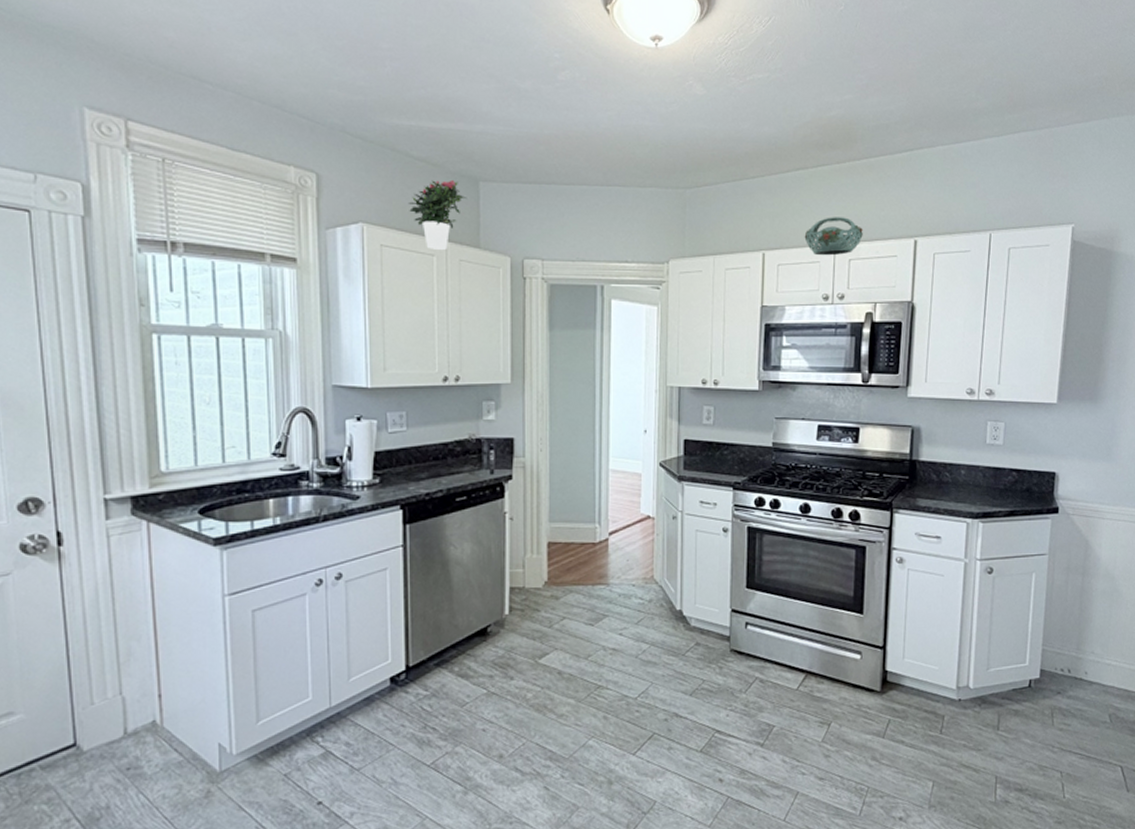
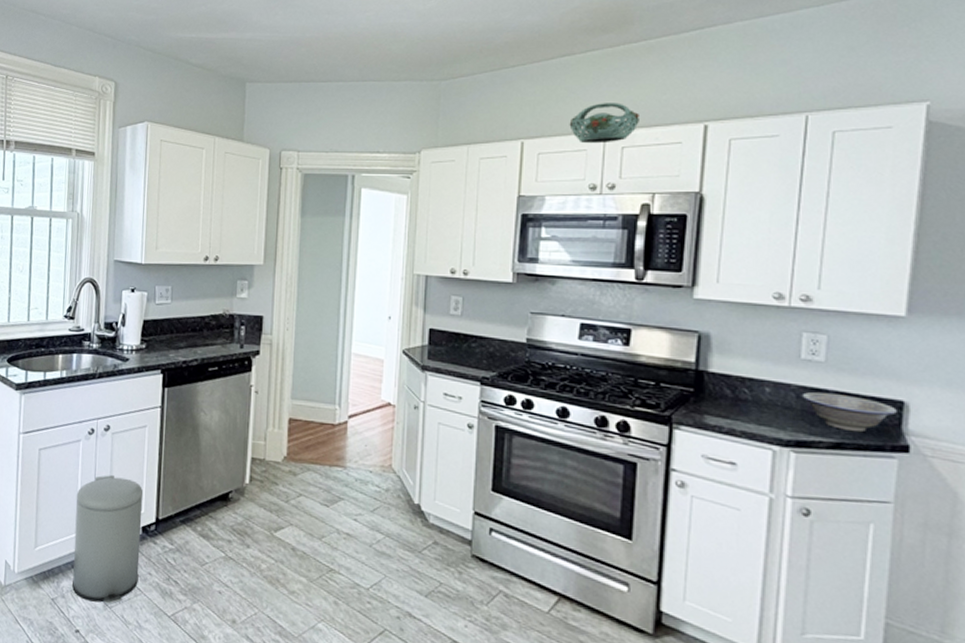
pedal bin: none [305,627,390,768] -> present [72,475,144,605]
potted flower: present [408,179,467,251] -> none [185,82,235,145]
bowl: none [987,470,1051,501] -> present [801,392,897,433]

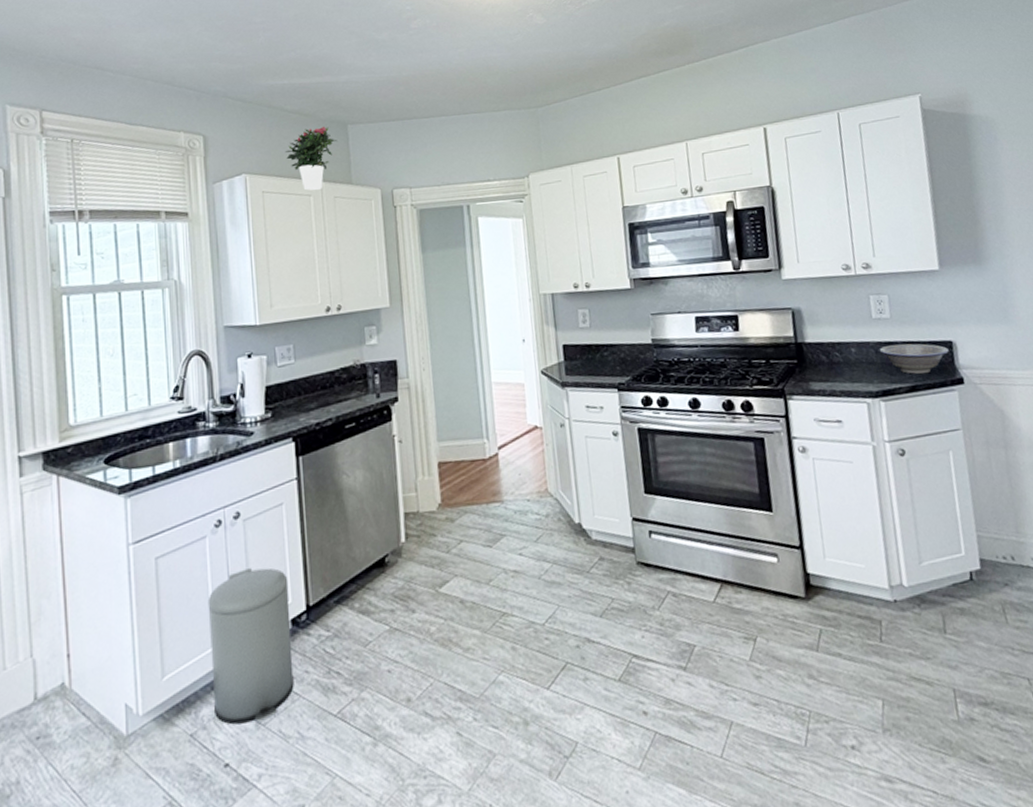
potted flower: none [185,82,235,145] -> present [285,126,338,191]
decorative basket: present [569,103,639,144] -> none [655,115,712,154]

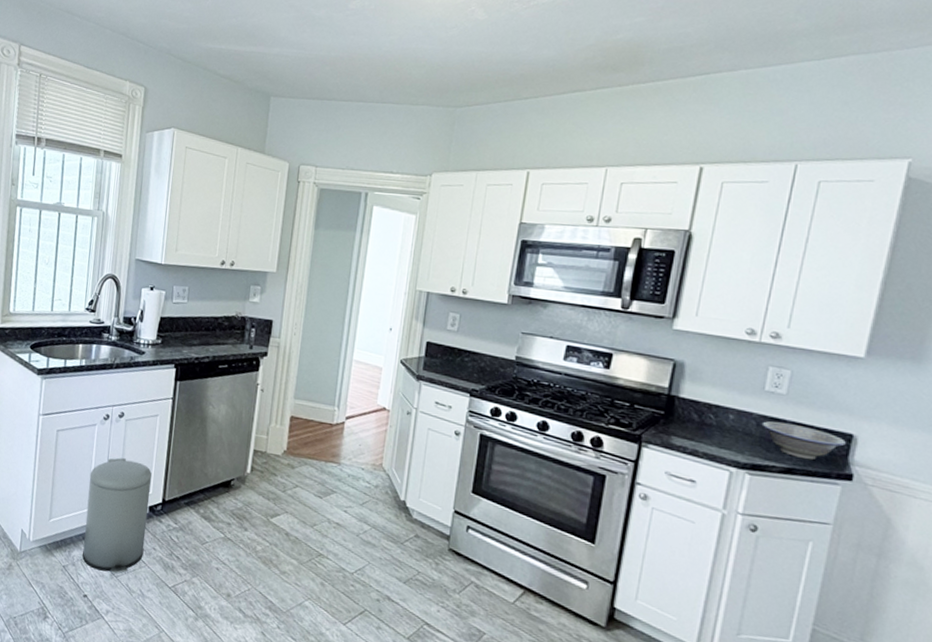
potted flower: present [285,126,338,191] -> none [211,94,259,155]

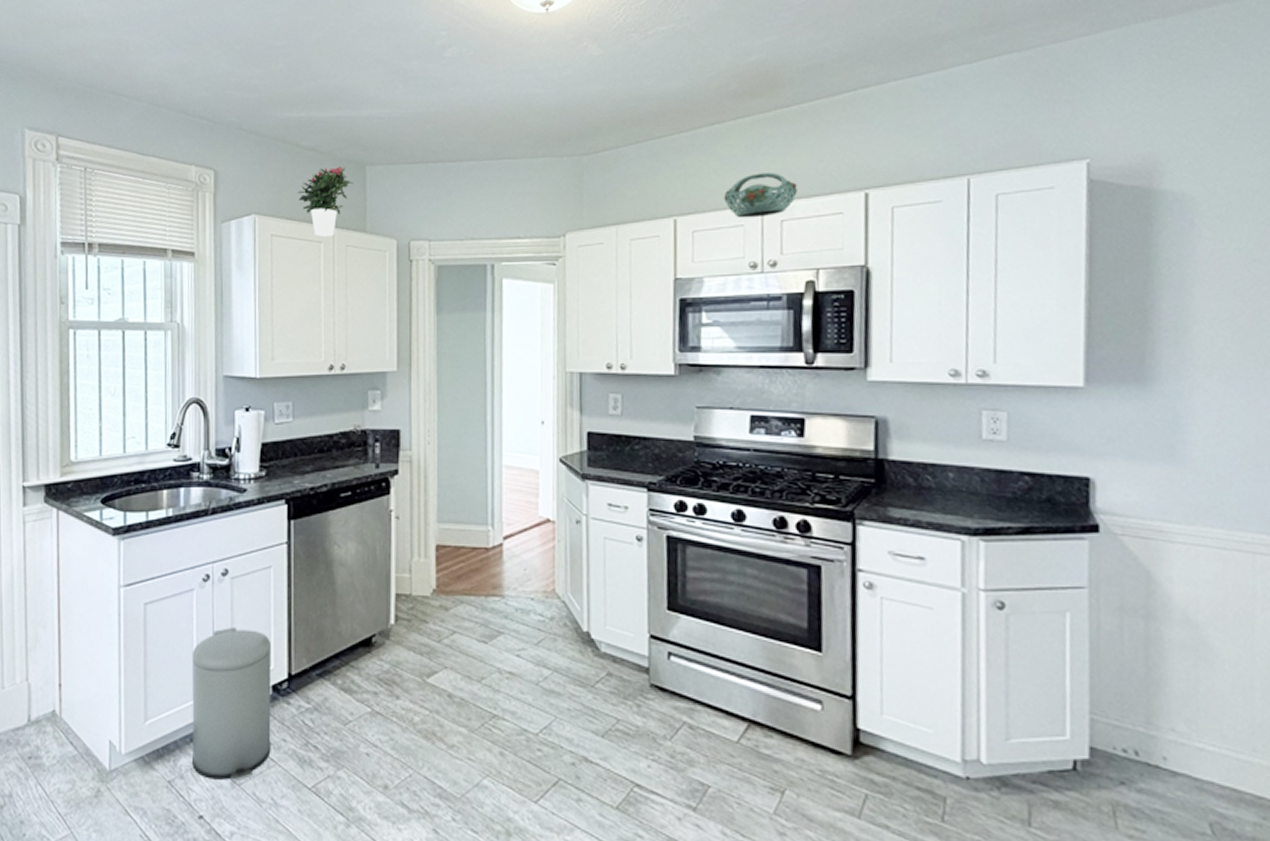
potted flower: none [211,94,259,155] -> present [297,165,354,238]
decorative basket: none [573,139,640,179] -> present [723,172,797,219]
bowl: present [761,421,846,460] -> none [986,473,1084,515]

